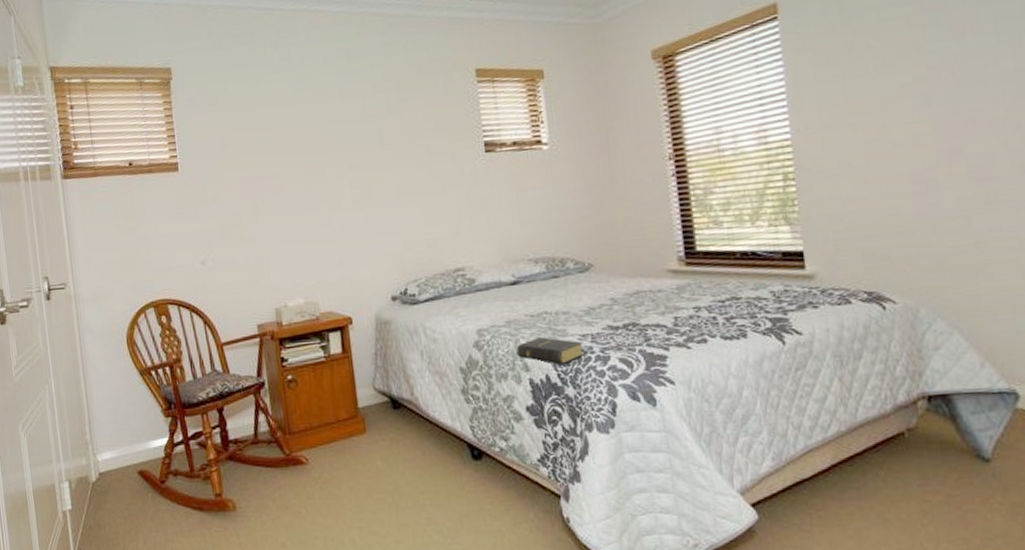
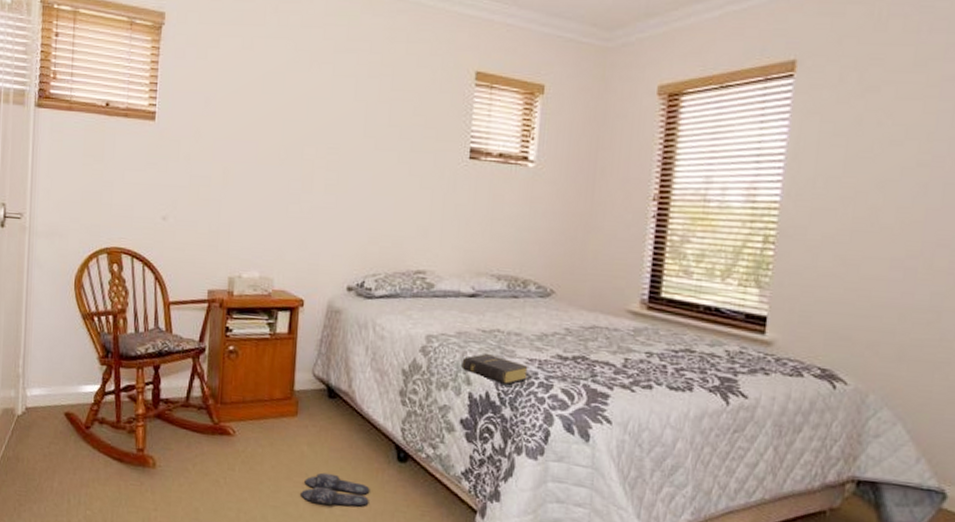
slippers: none [383,484,453,518] -> present [301,472,370,507]

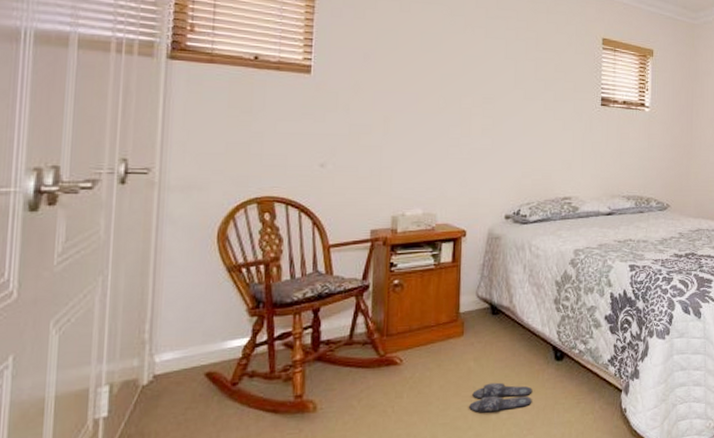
book: present [461,354,528,385] -> none [604,260,654,282]

